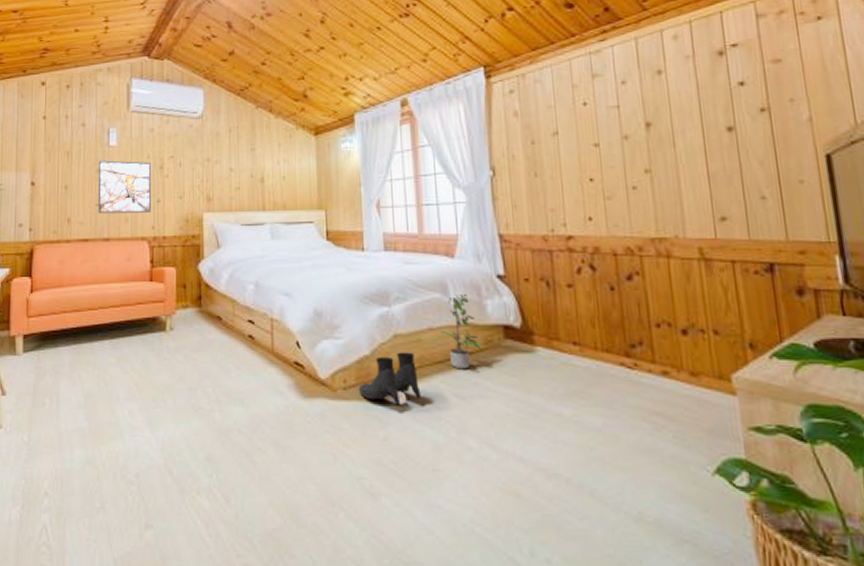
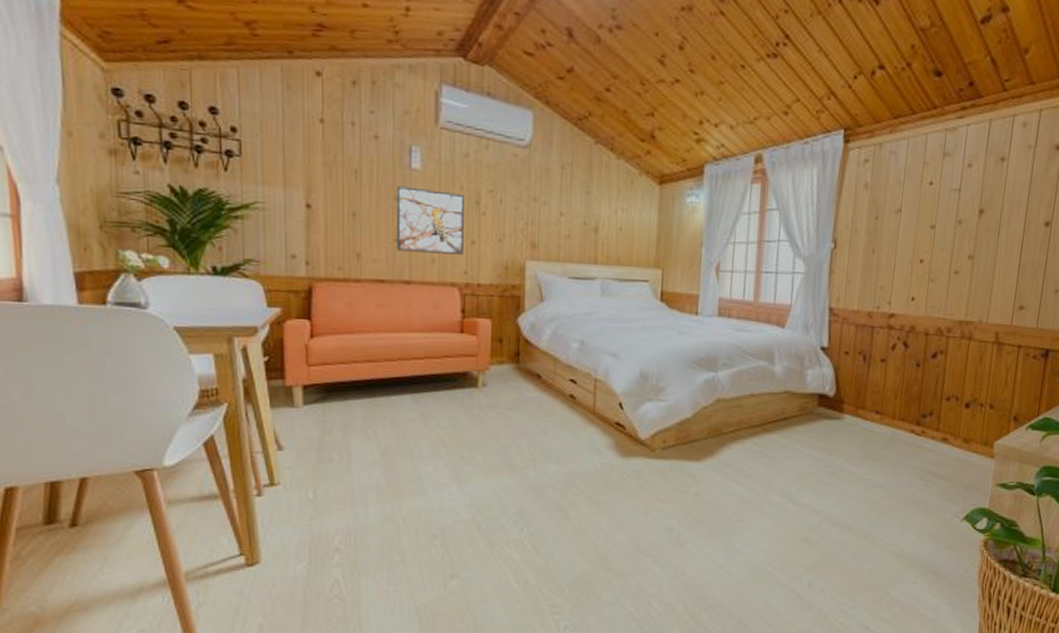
boots: present [358,352,421,405] -> none [677,415,736,464]
potted plant: present [441,293,482,370] -> none [762,362,797,433]

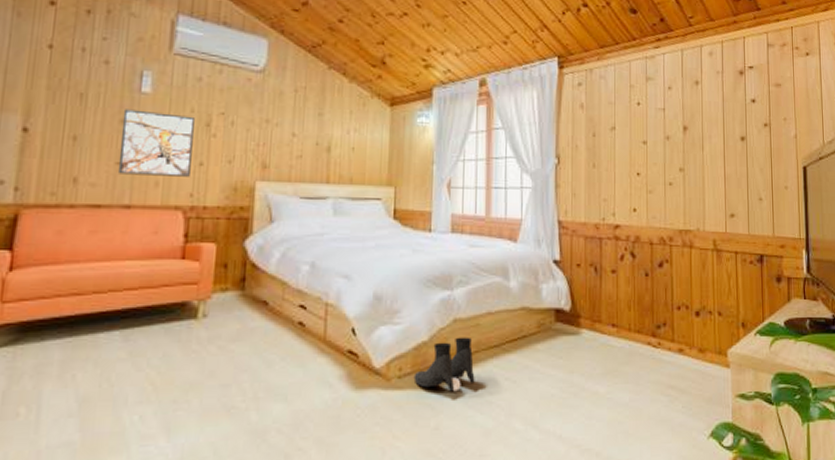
boots: none [677,415,736,464] -> present [413,337,475,392]

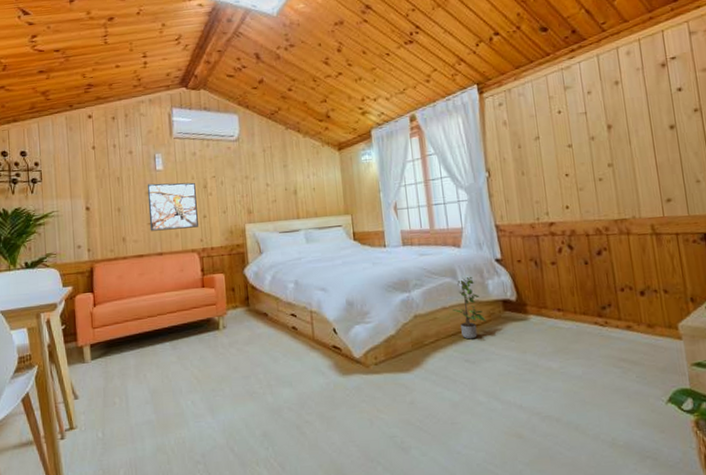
boots: present [413,337,475,392] -> none [387,329,439,374]
potted plant: none [499,277,535,353] -> present [453,276,486,340]

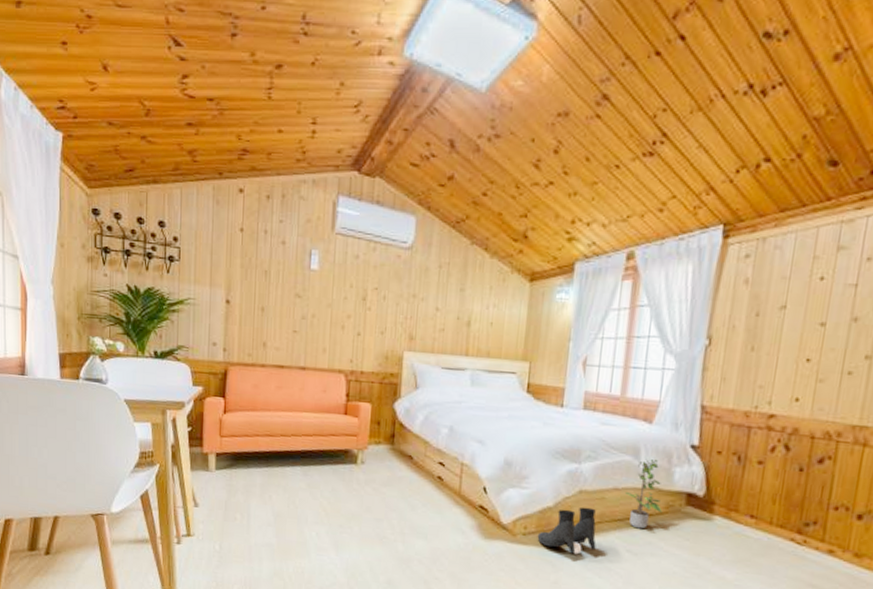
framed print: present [147,182,198,231] -> none [295,284,353,345]
boots: none [387,329,439,374] -> present [537,506,597,555]

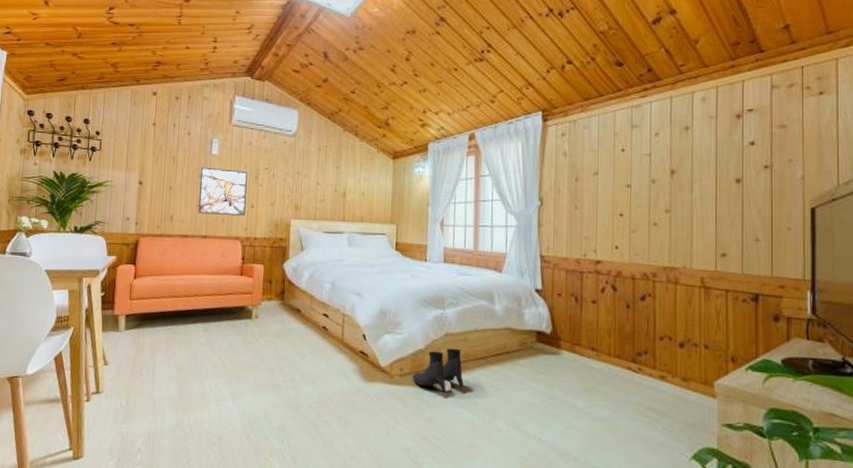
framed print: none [295,284,353,345] -> present [198,167,247,216]
potted plant: present [625,458,662,529] -> none [485,302,517,366]

